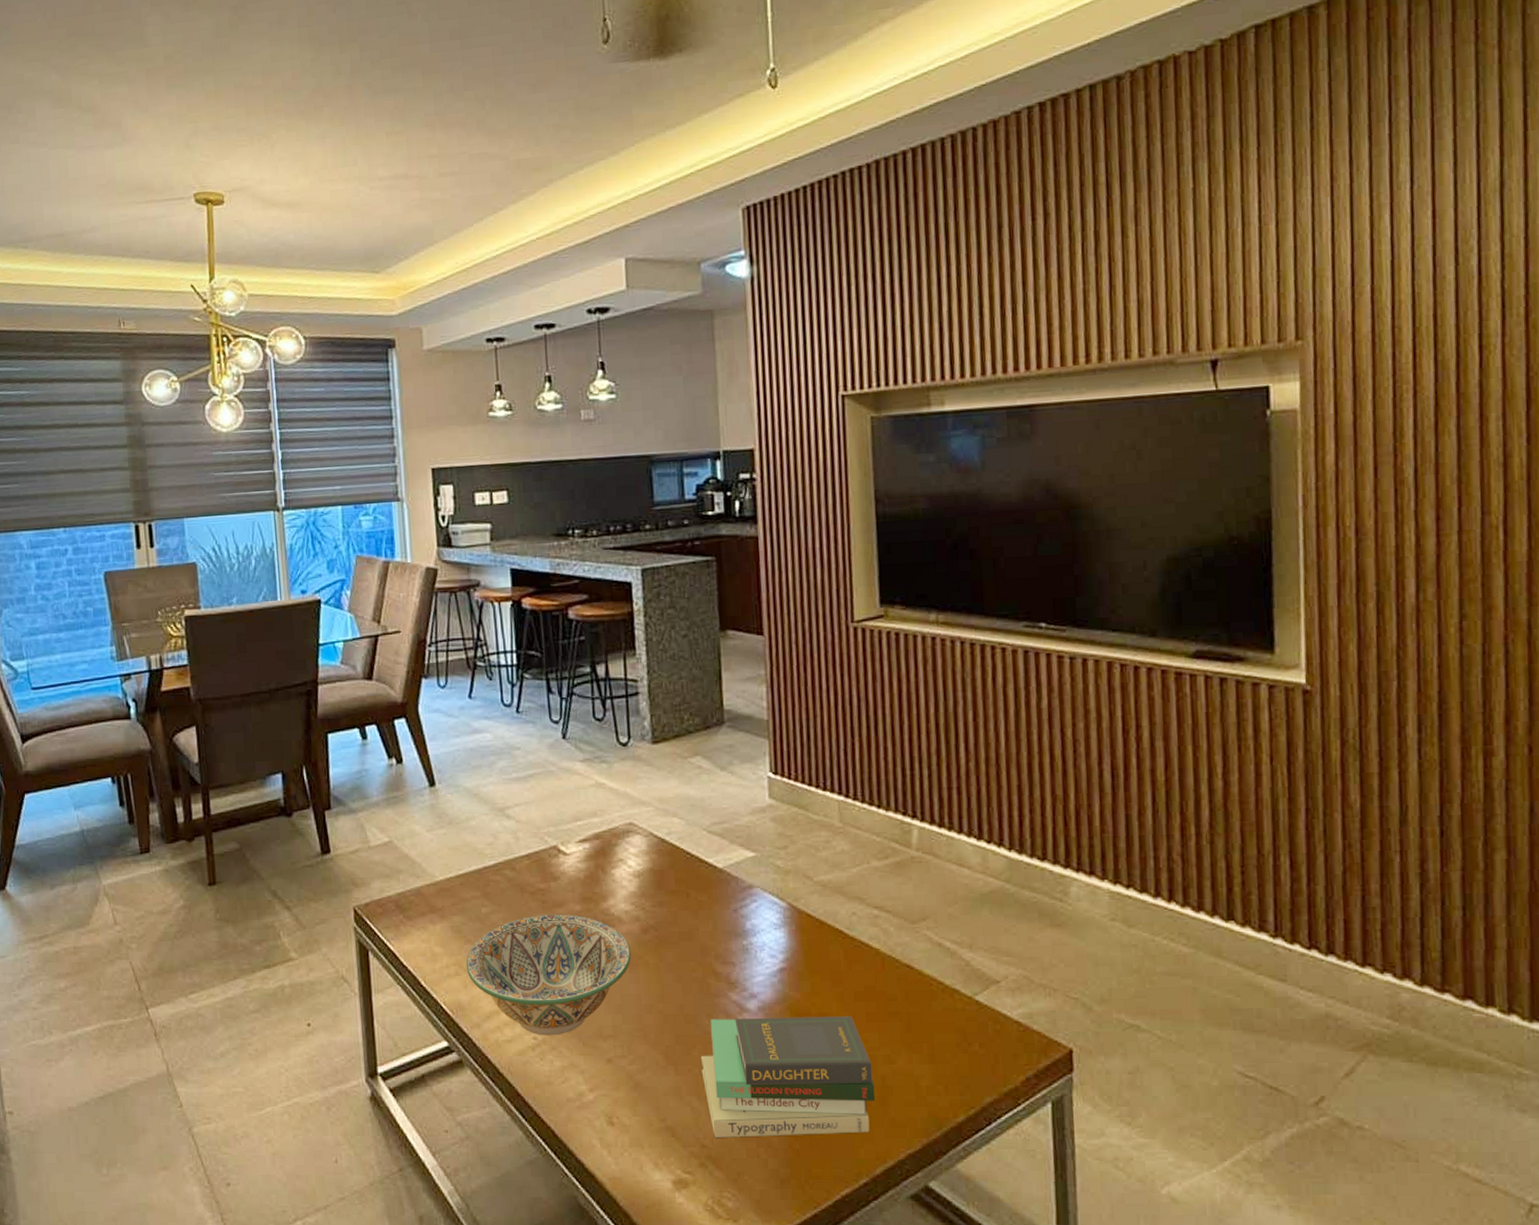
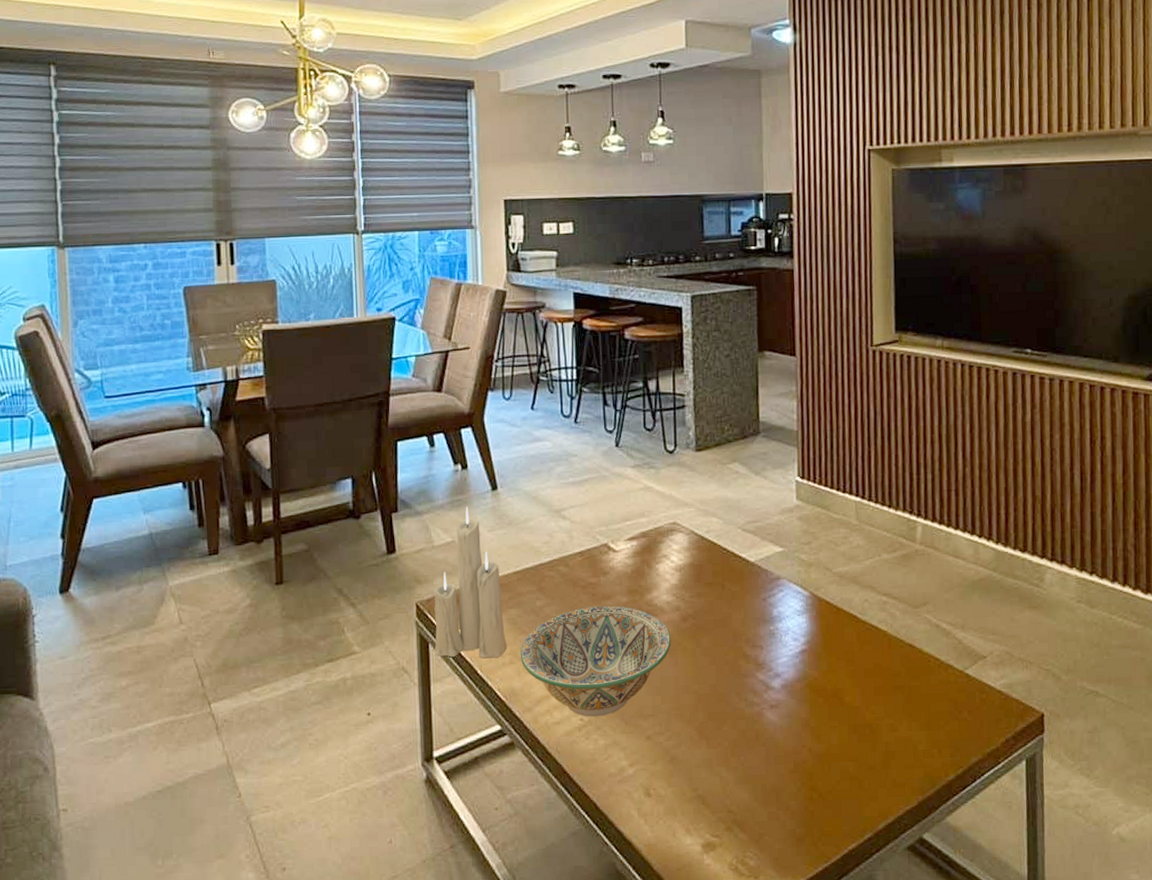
candle: none [372,803,453,969] -> present [434,506,508,659]
books: present [700,1016,876,1138] -> none [730,691,880,803]

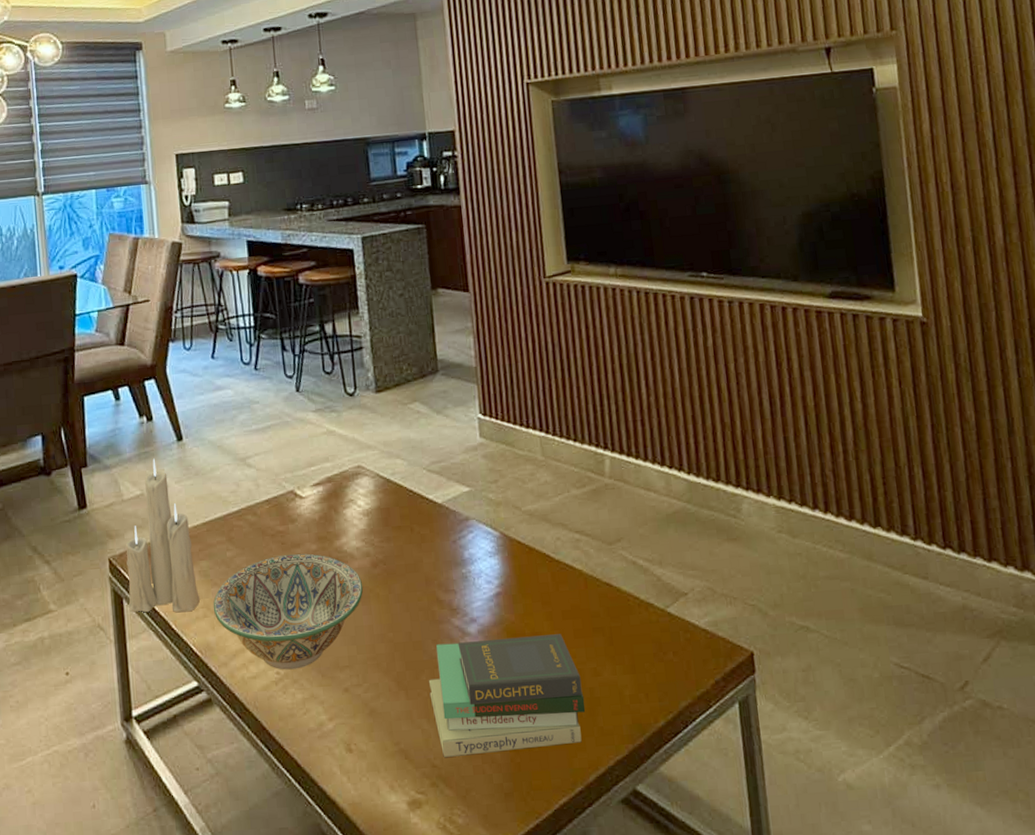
books: none [730,691,880,803] -> present [428,634,586,757]

